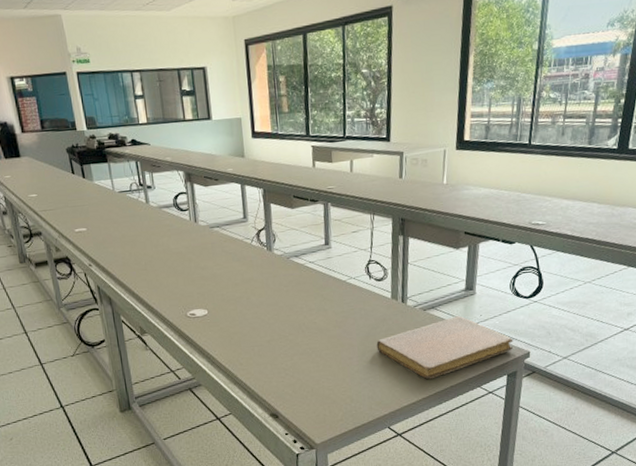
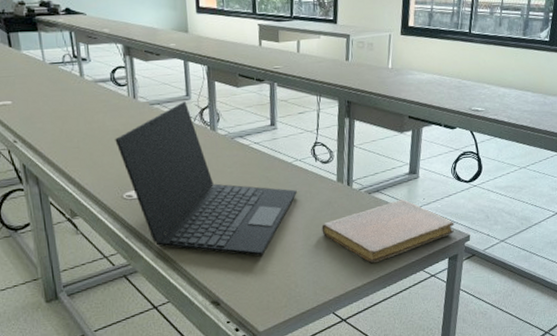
laptop: none [178,224,352,372] -> present [115,102,297,257]

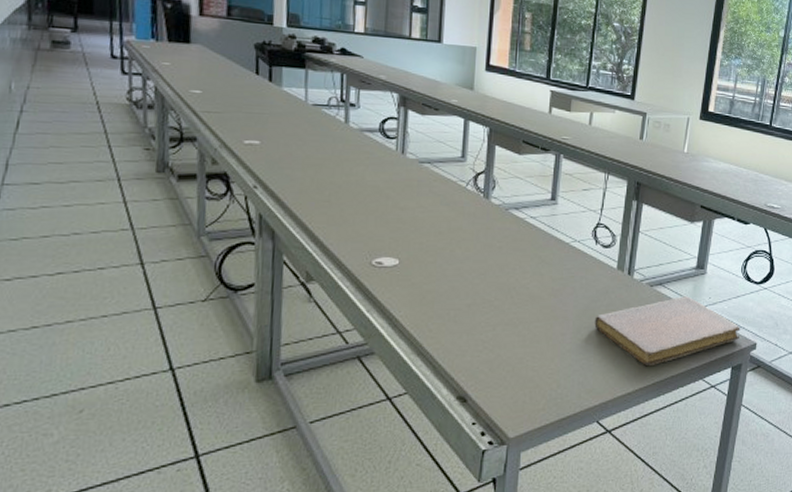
laptop: present [115,102,297,257] -> none [373,163,572,348]

